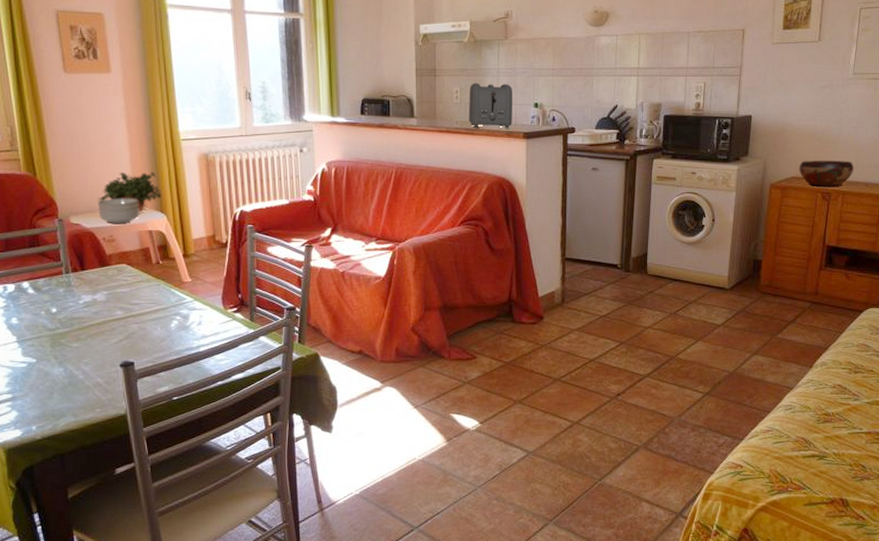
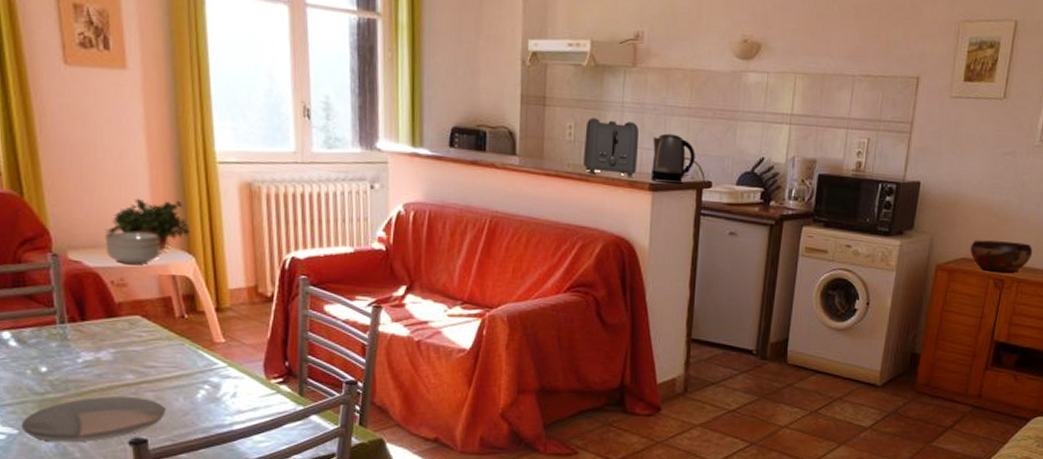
plate: none [38,329,147,368] -> present [20,396,165,443]
kettle: none [524,91,560,131] -> present [650,133,695,184]

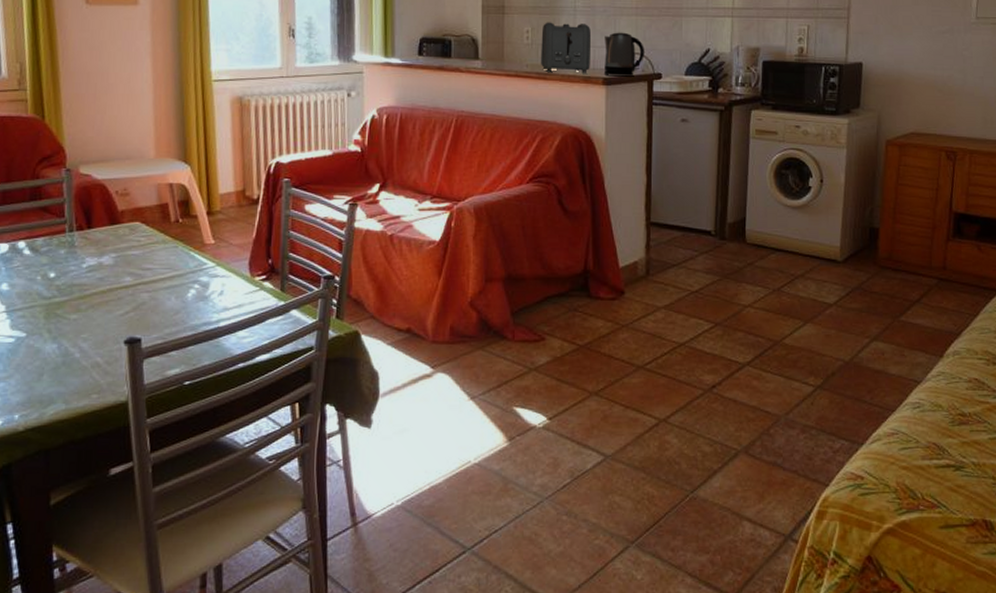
plate: present [20,396,165,443] -> none [28,298,158,344]
potted plant: present [105,198,191,255] -> none [113,115,188,165]
bowl: present [105,231,161,265] -> none [112,146,161,176]
decorative bowl: present [970,240,1033,274] -> none [919,114,982,145]

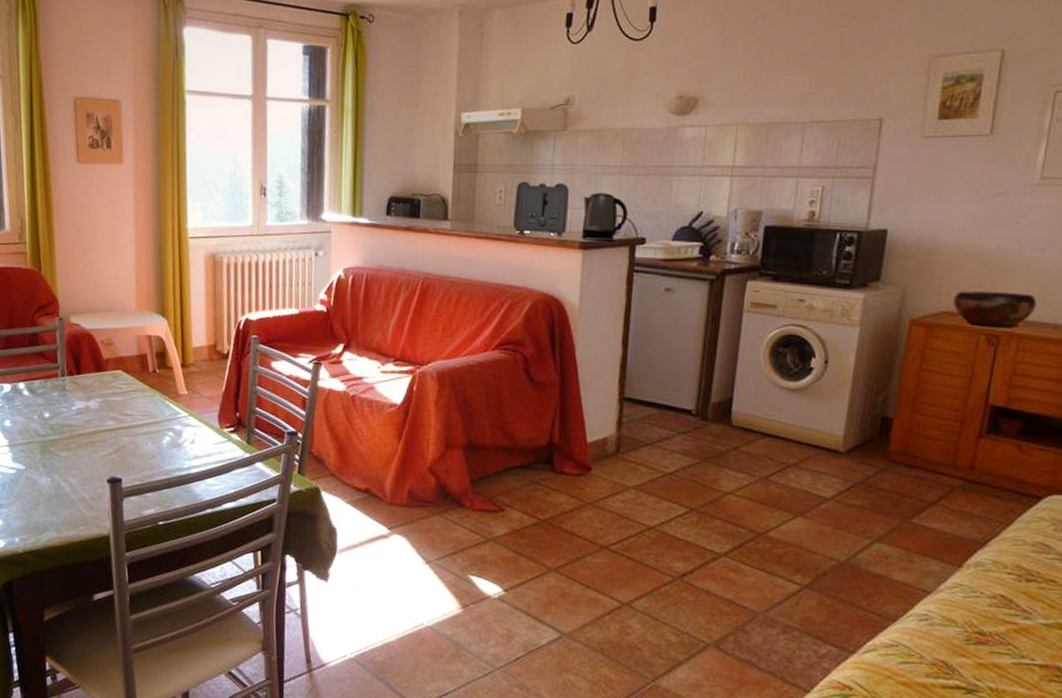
decorative bowl: none [919,114,982,145] -> present [954,291,1037,328]

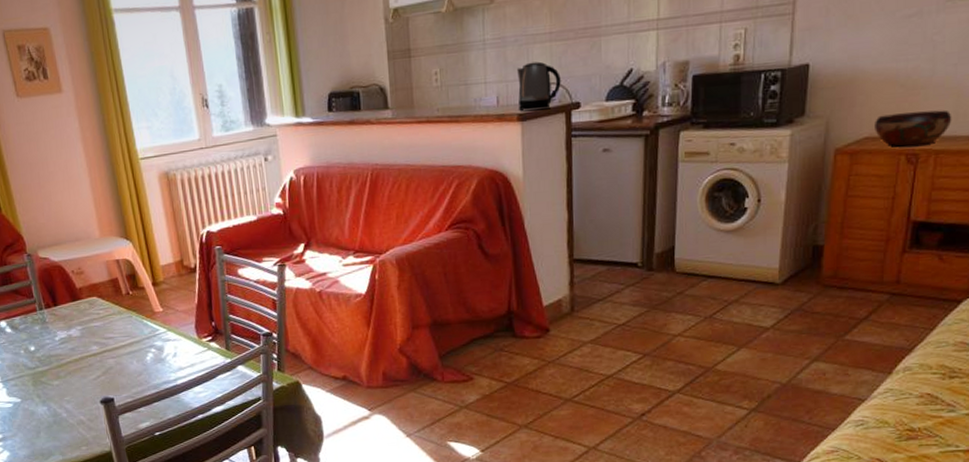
toaster: present [512,181,569,237] -> none [450,57,504,115]

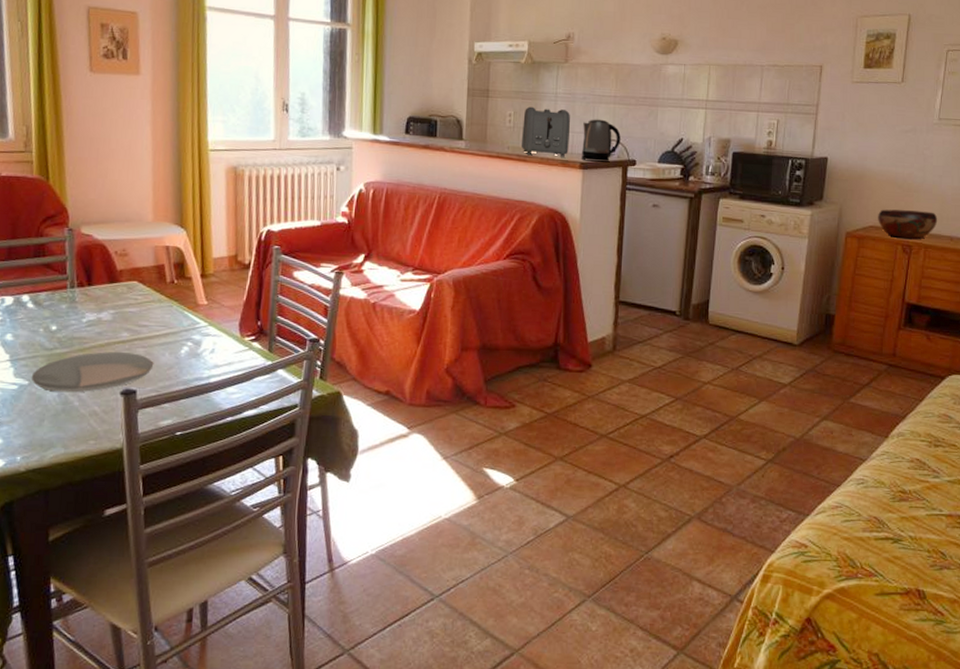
plate: none [21,364,124,406] -> present [31,352,153,393]
toaster: none [450,57,504,115] -> present [521,106,570,158]

